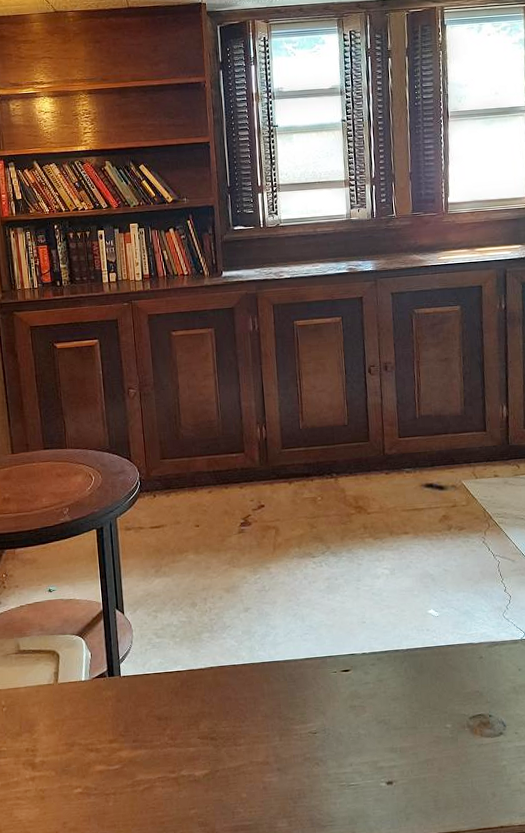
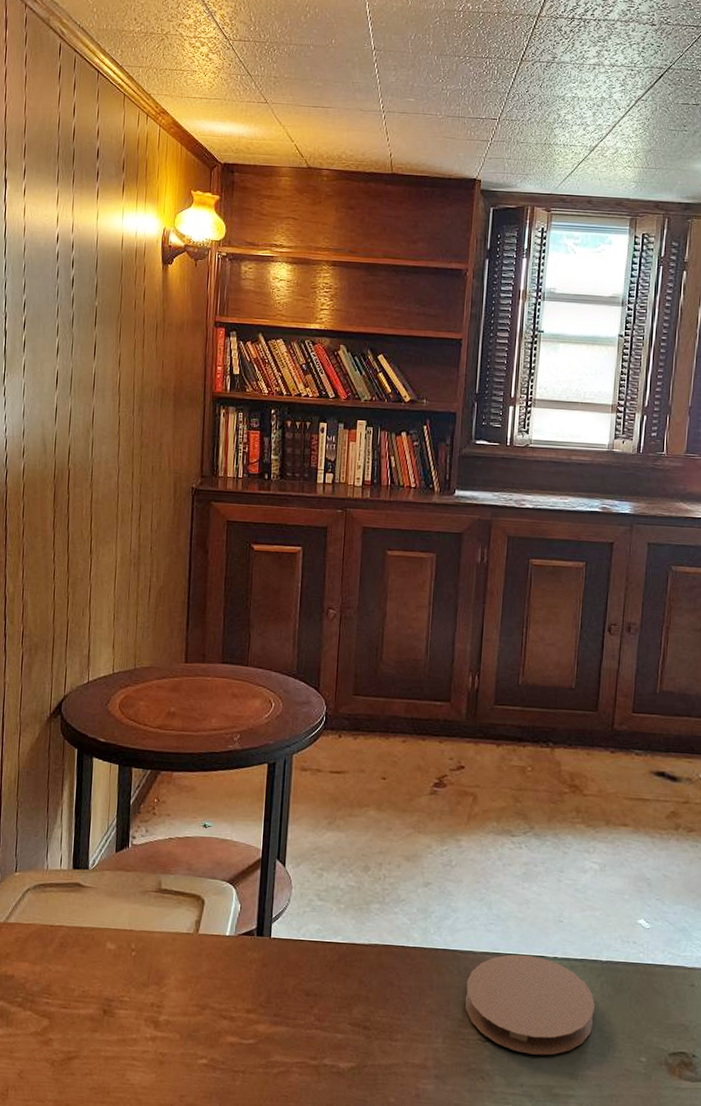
coaster: none [293,655,404,738] -> present [465,954,595,1055]

